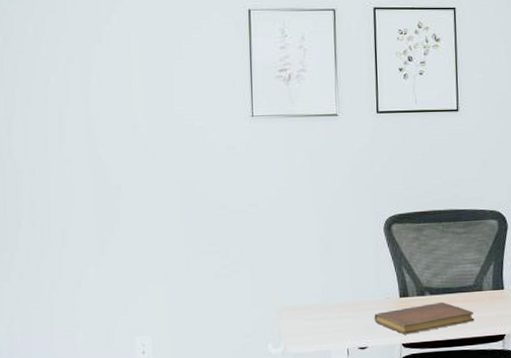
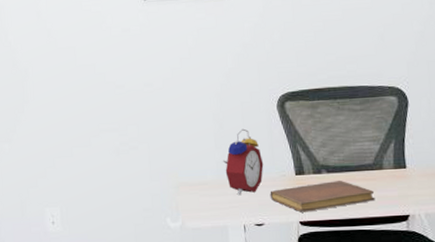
alarm clock: none [327,251,369,319] -> present [222,128,264,196]

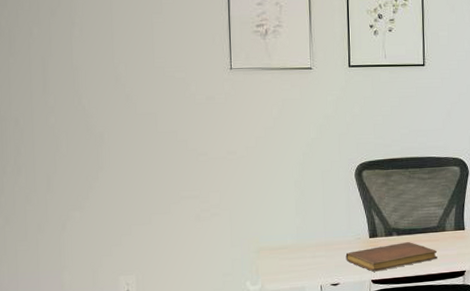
alarm clock: present [222,128,264,196] -> none [302,195,341,258]

